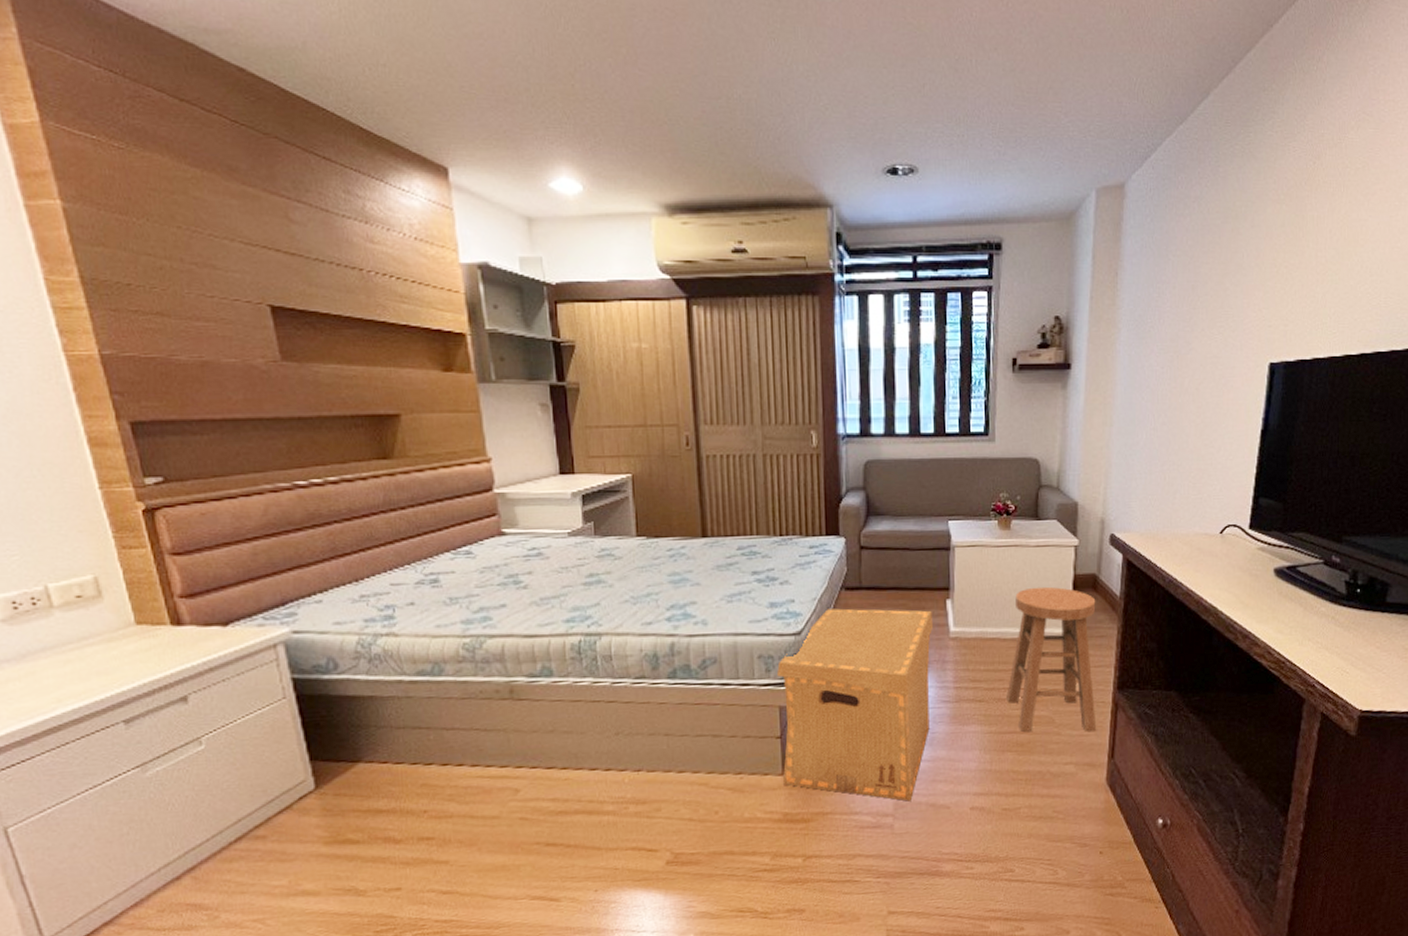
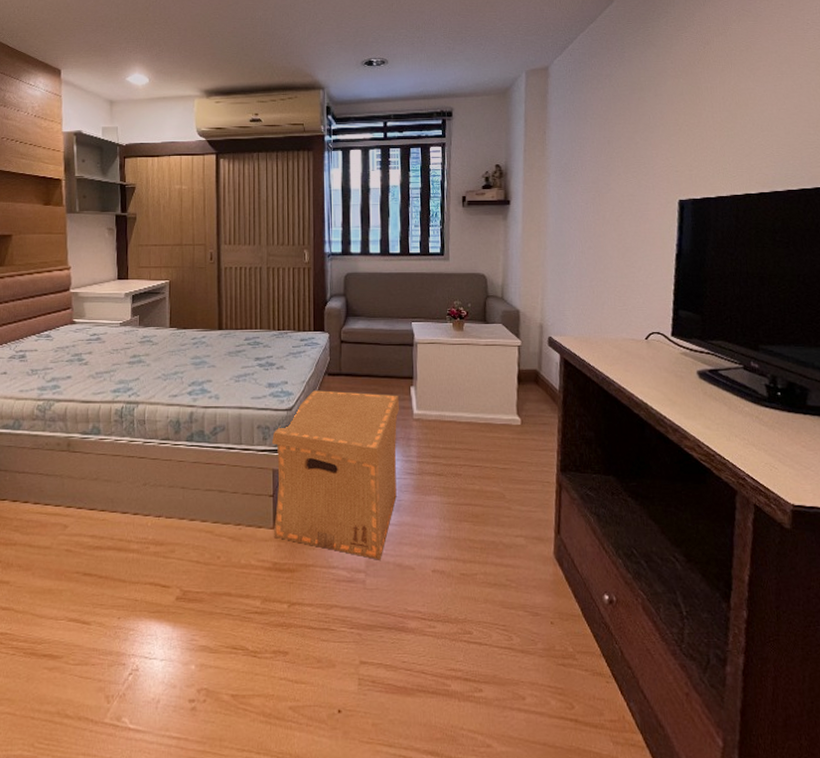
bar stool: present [1006,586,1097,732] -> none [462,379,544,509]

